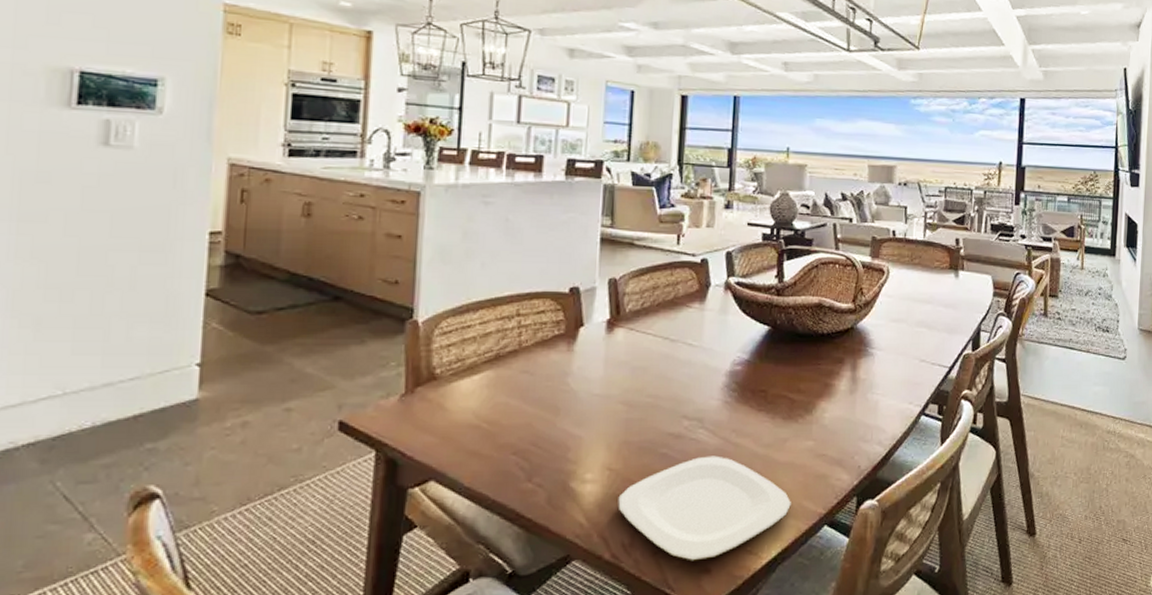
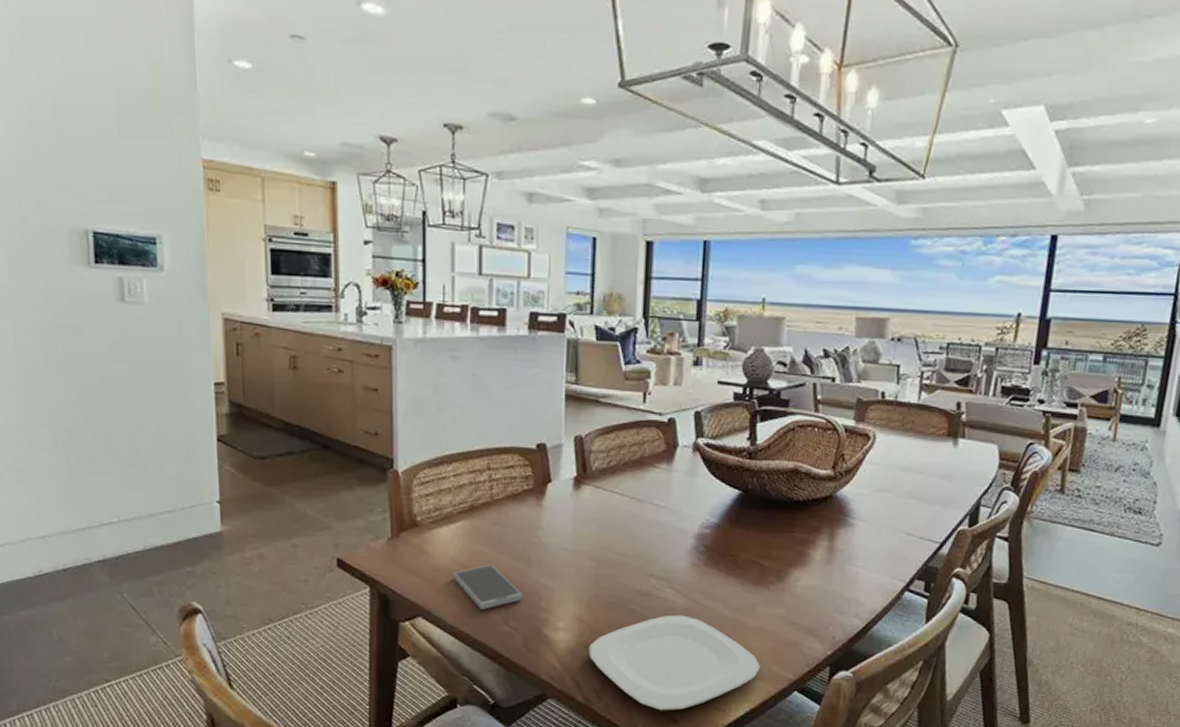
smartphone: none [473,416,549,466] -> present [454,564,523,610]

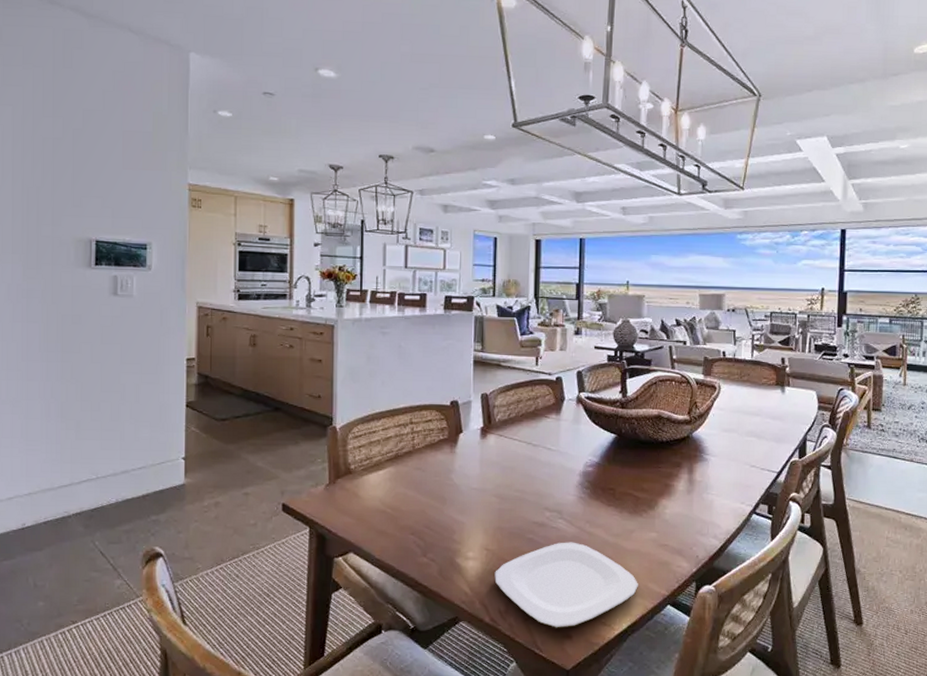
smartphone: present [454,564,523,610] -> none [381,504,439,544]

